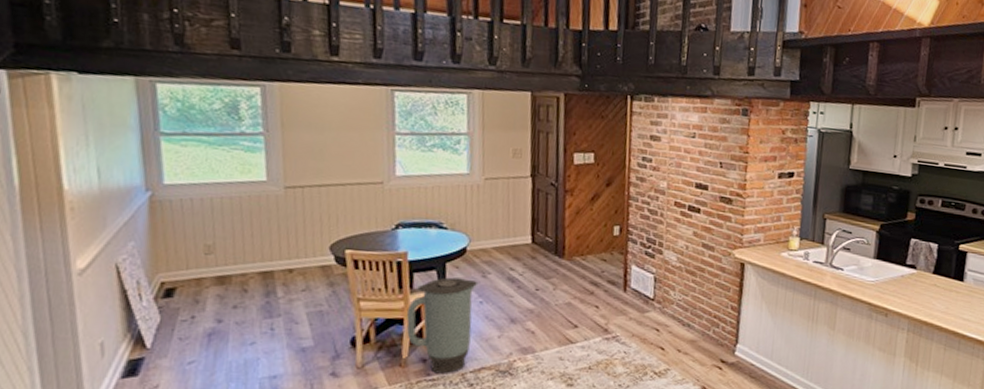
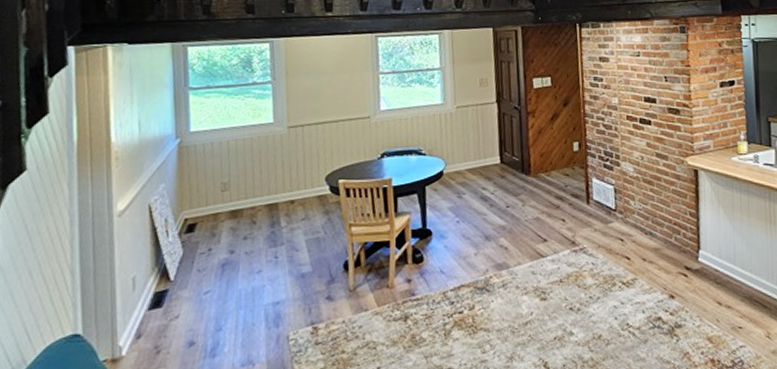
trash can: present [406,277,479,375] -> none [392,199,455,294]

